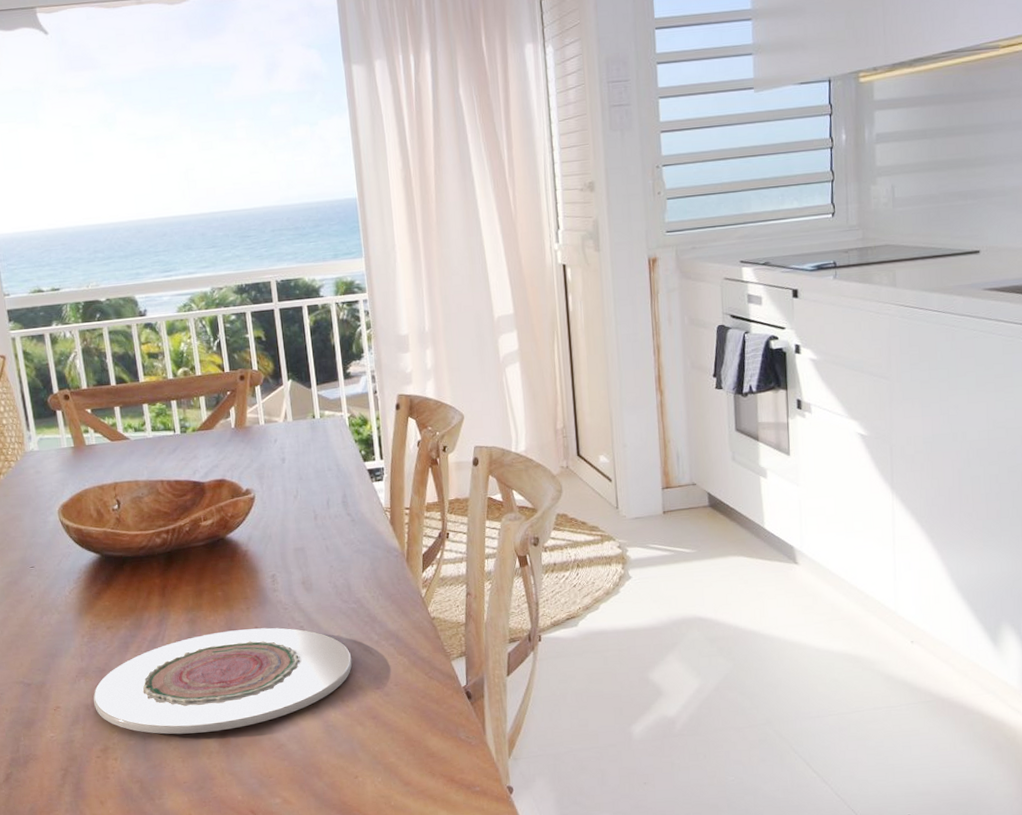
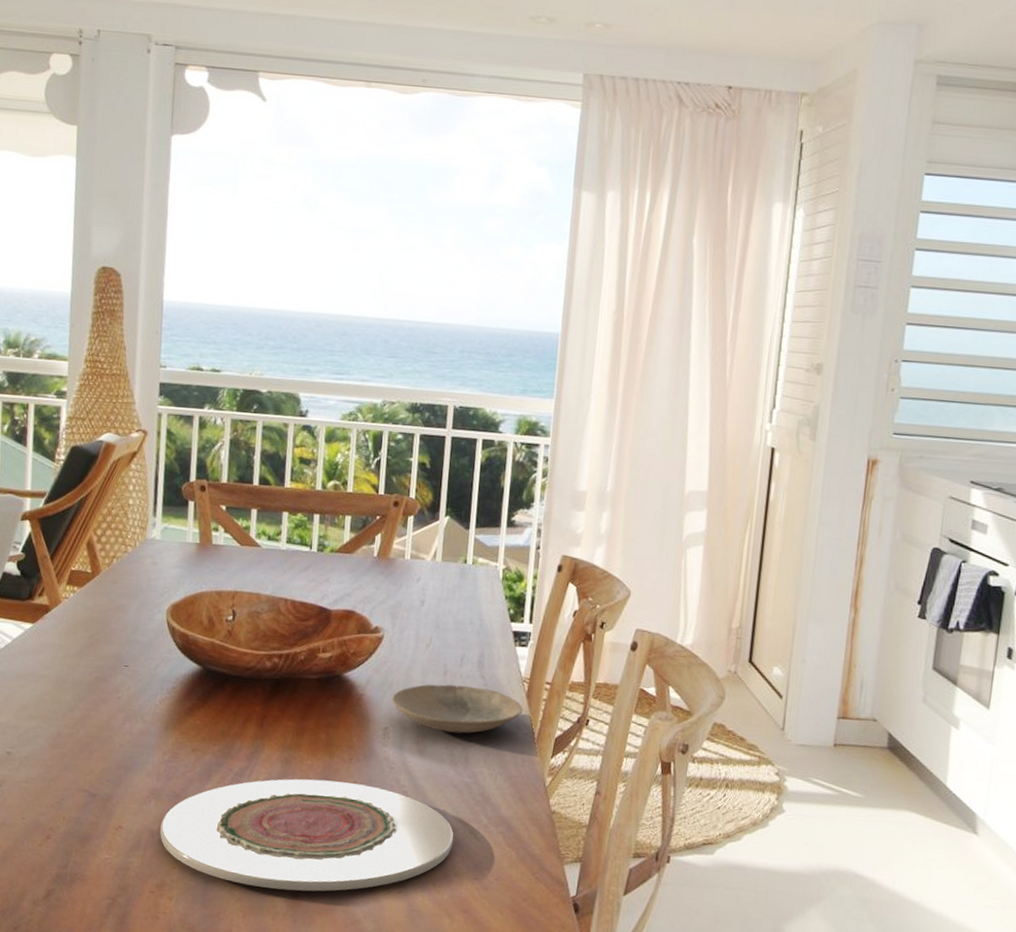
plate: none [273,524,390,569] -> present [392,684,523,734]

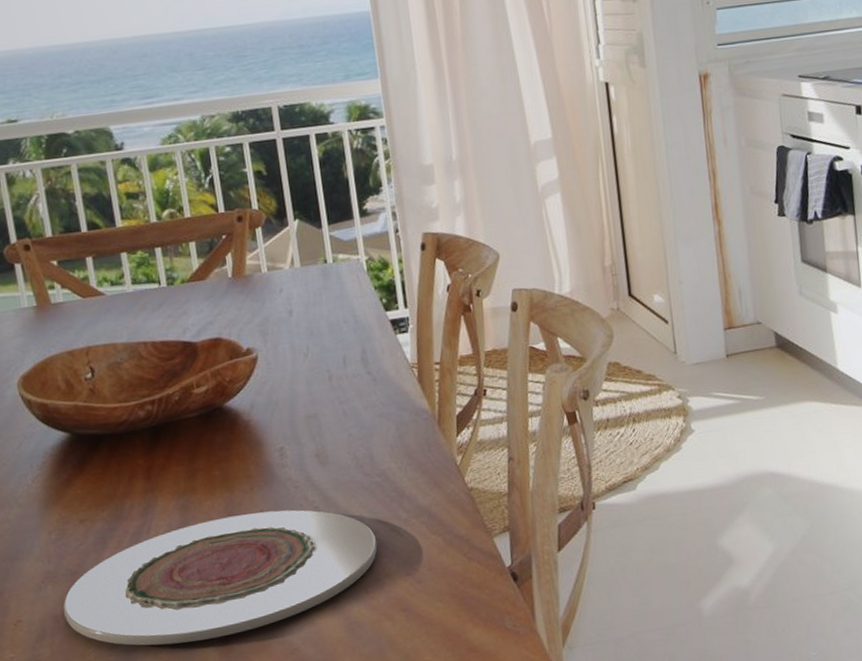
plate: present [392,684,523,734] -> none [281,383,418,438]

